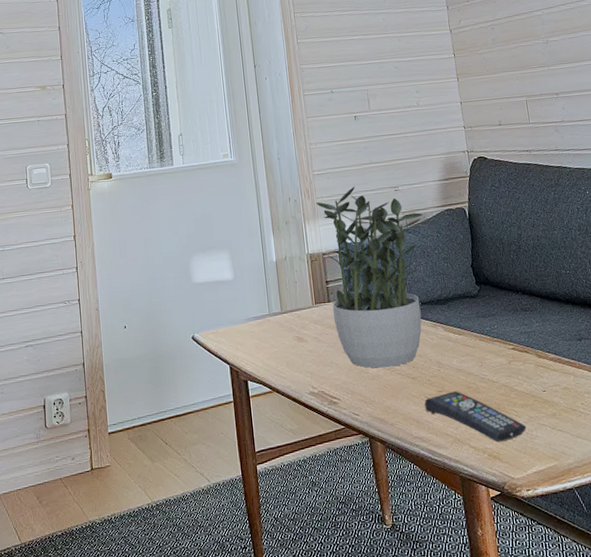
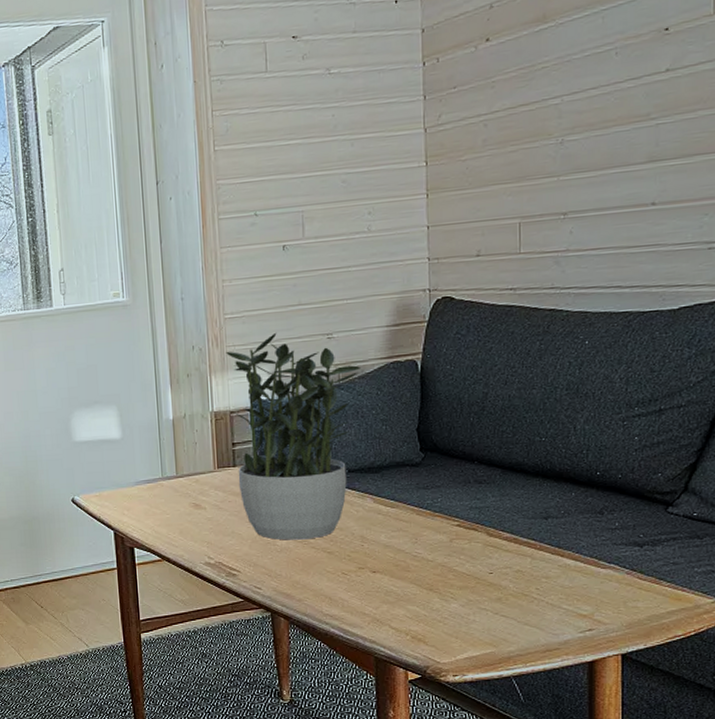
remote control: present [424,391,527,442] -> none [341,569,463,625]

